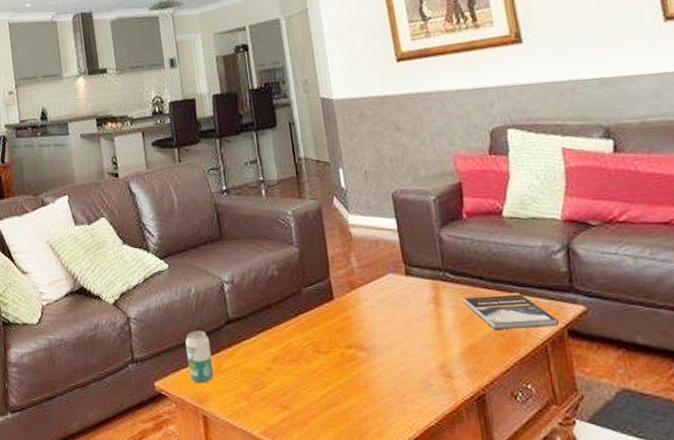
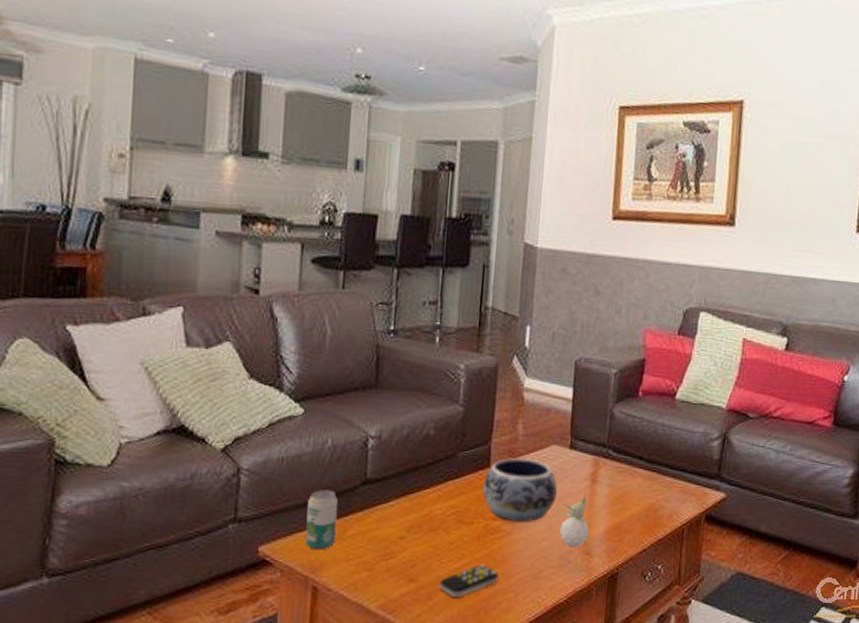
remote control: none [310,390,365,422] -> present [438,564,499,597]
decorative bowl: none [331,288,404,349] -> present [483,458,557,522]
flower: none [412,319,445,371] -> present [560,496,589,548]
book: present [462,293,560,329] -> none [619,475,701,511]

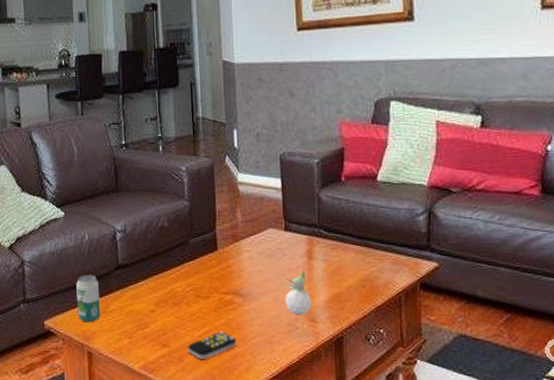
decorative bowl: present [483,458,557,522] -> none [214,241,278,295]

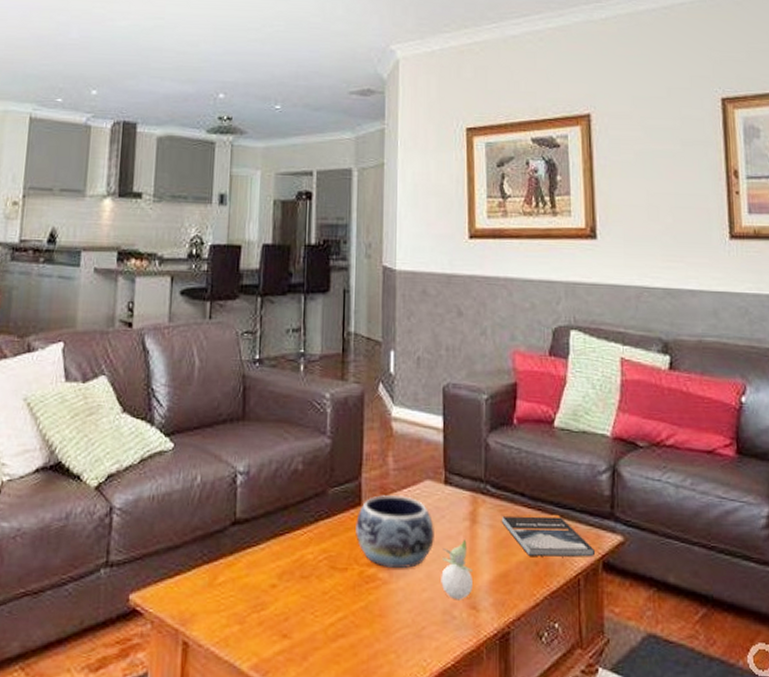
beverage can: present [76,275,101,323] -> none [175,531,208,600]
remote control: present [187,331,237,359] -> none [313,618,378,658]
decorative bowl: none [214,241,278,295] -> present [356,495,434,569]
book: none [333,249,414,281] -> present [501,514,596,557]

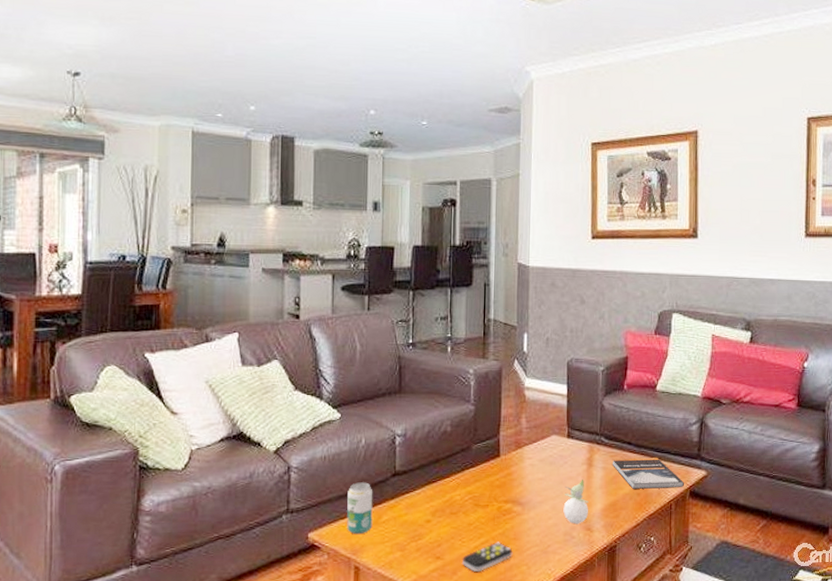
beverage can: none [175,531,208,600] -> present [347,482,373,535]
remote control: none [313,618,378,658] -> present [461,542,513,572]
decorative bowl: present [356,495,434,569] -> none [495,448,559,504]

